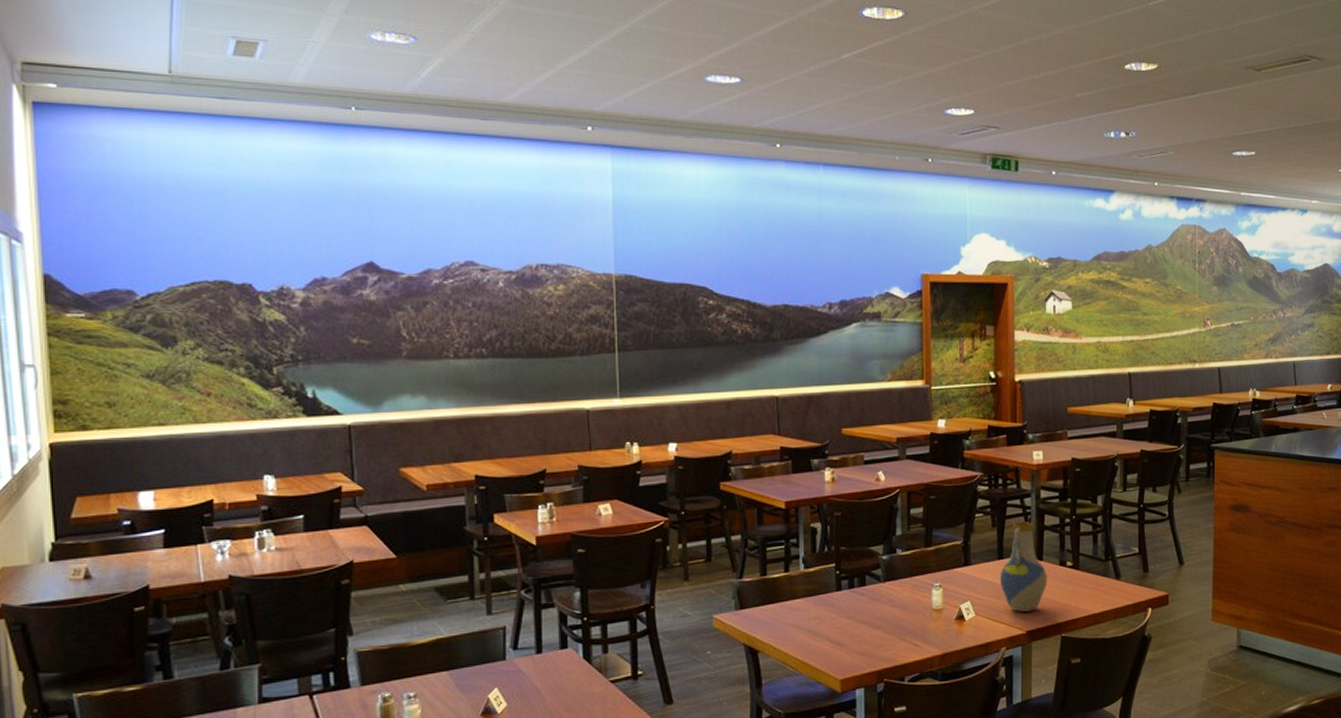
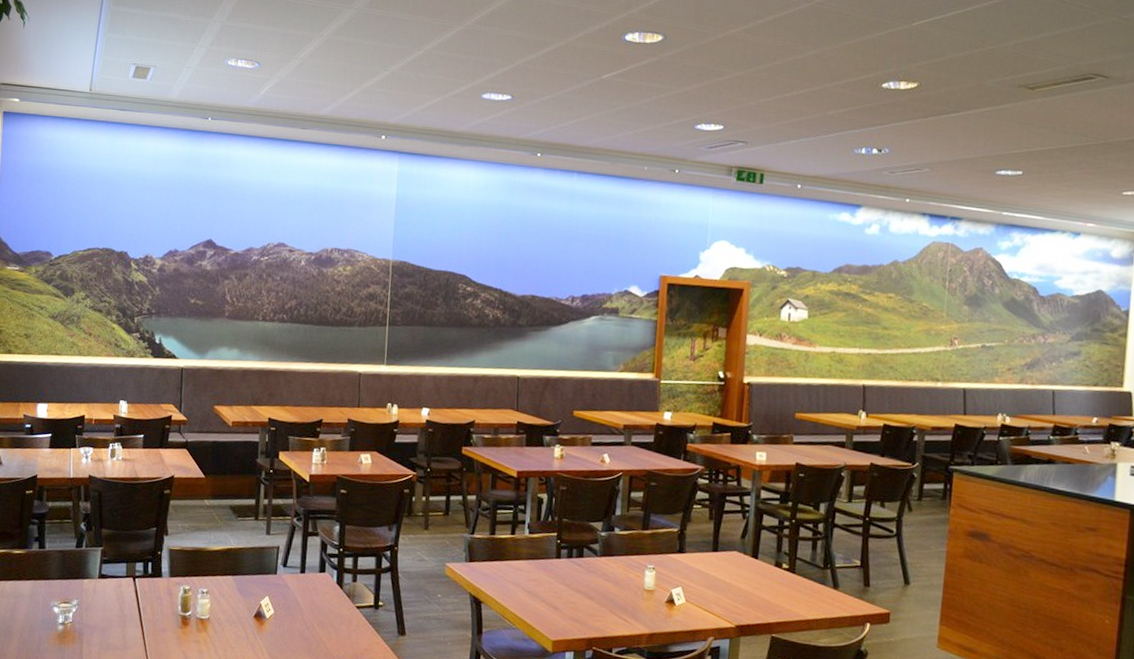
vase: present [999,521,1047,612] -> none [712,518,761,607]

